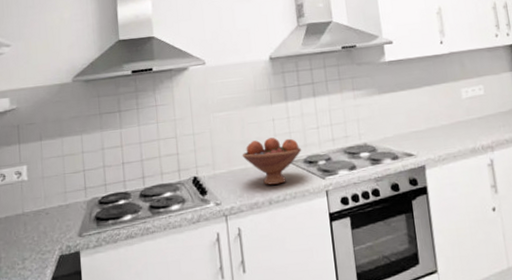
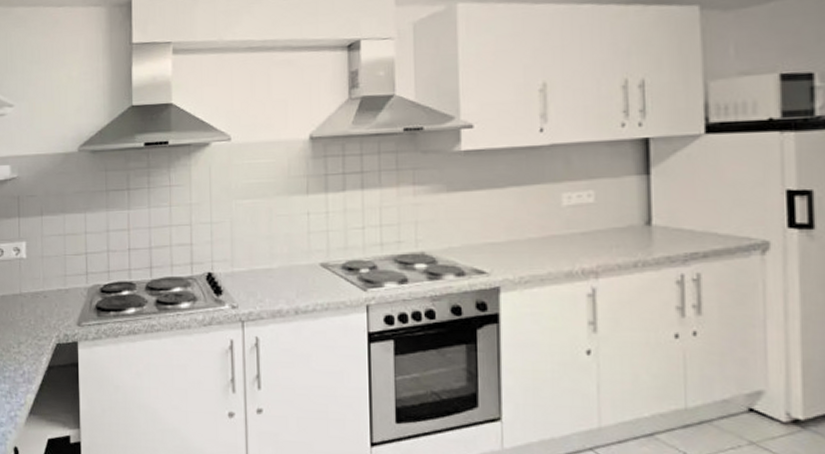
fruit bowl: present [242,137,302,185] -> none [266,235,341,291]

